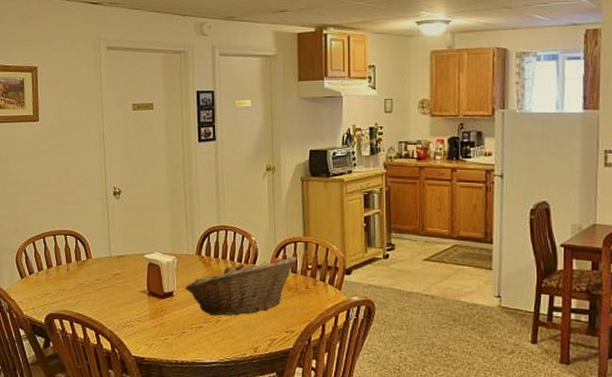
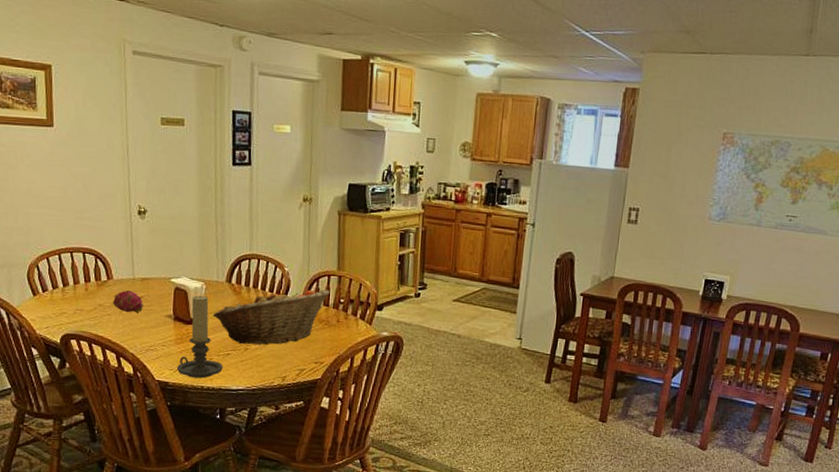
fruit: none [91,269,120,289] -> present [112,290,144,312]
candle holder: none [152,269,196,353] -> present [177,295,223,379]

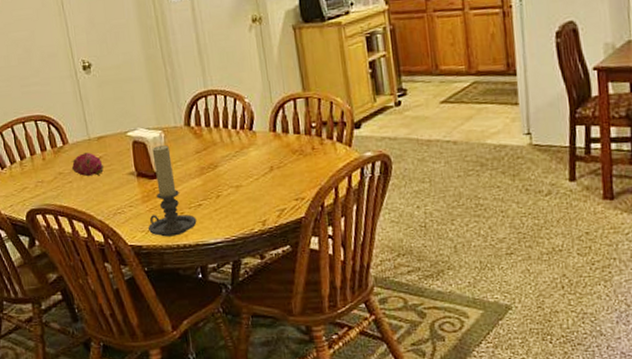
fruit basket: present [212,289,330,345] -> none [176,115,299,191]

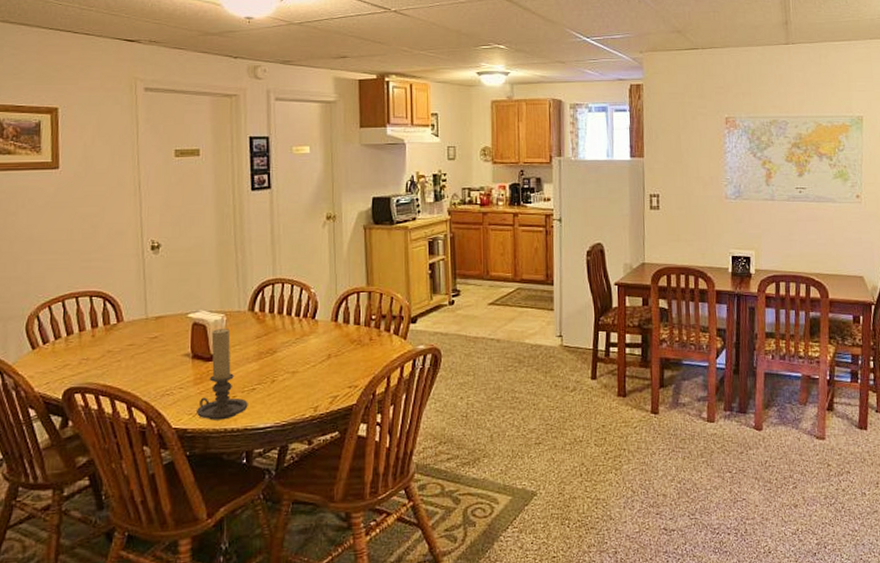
fruit: present [71,152,104,176] -> none [122,332,159,355]

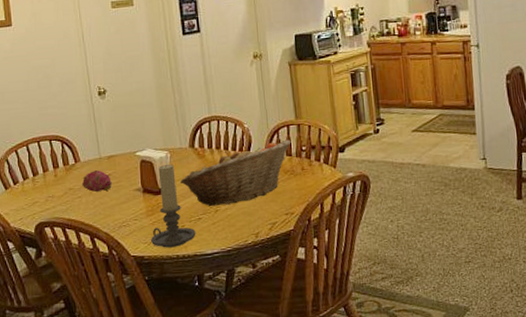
fruit: none [122,332,159,355] -> present [81,170,113,192]
fruit basket: none [234,307,361,376] -> present [179,139,291,206]

